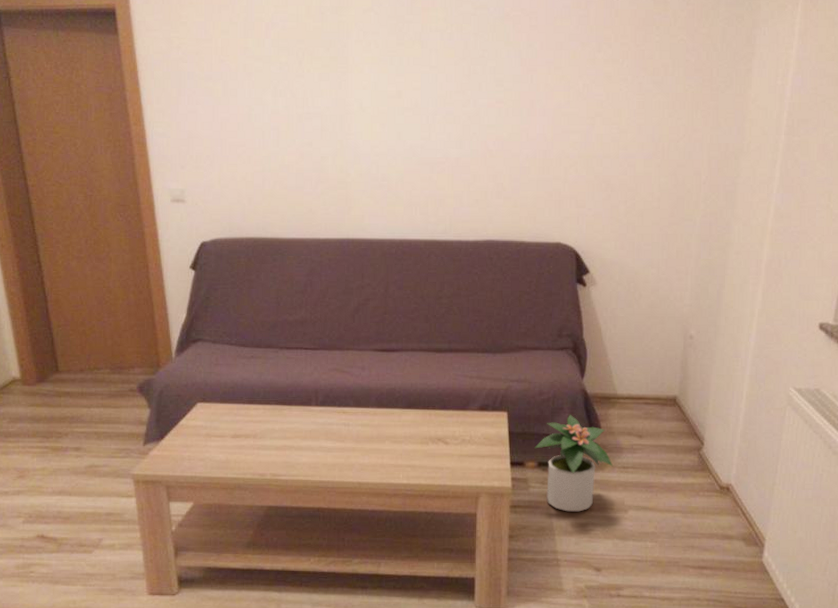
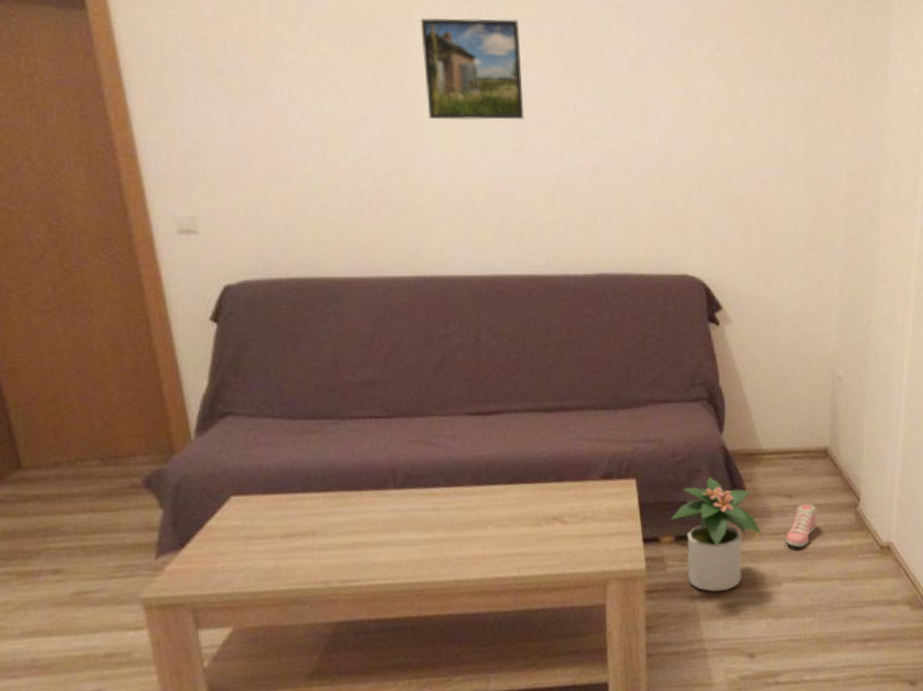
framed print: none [355,31,434,114] -> present [420,17,525,120]
sneaker: none [633,444,664,481] -> present [785,504,818,548]

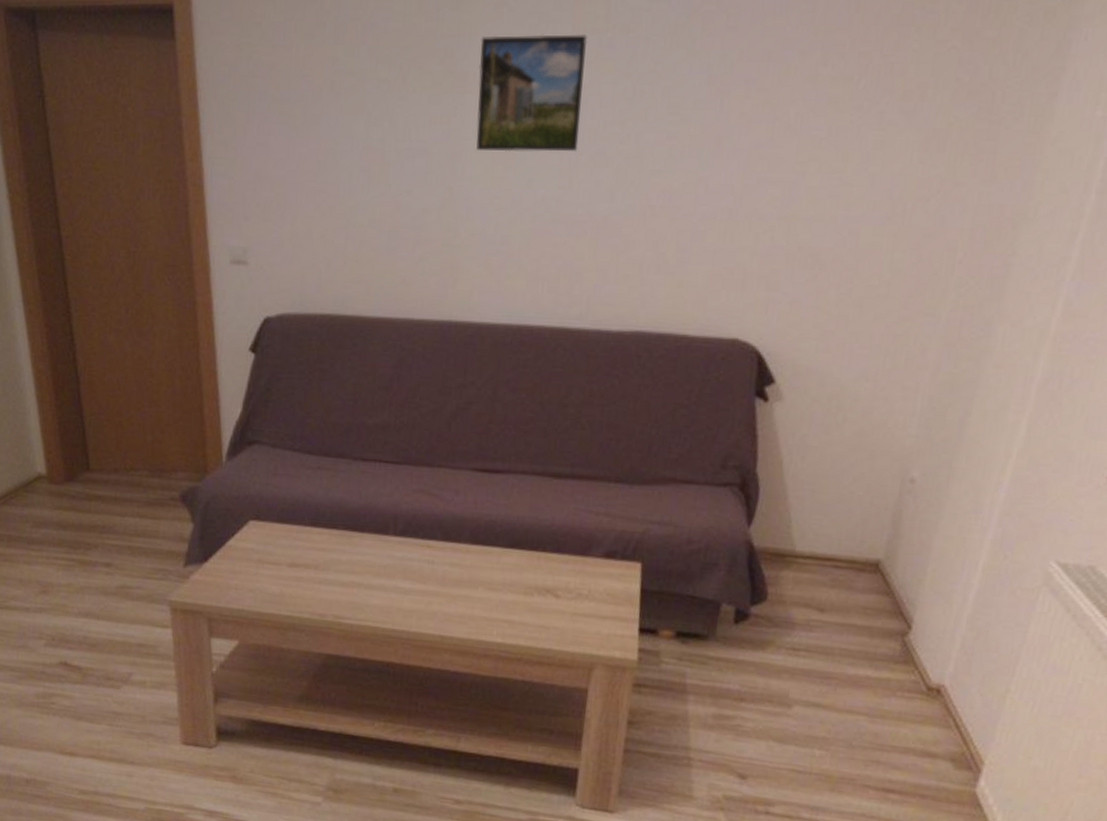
potted plant: present [670,476,761,592] -> none [673,572,778,701]
sneaker: present [785,504,818,548] -> none [805,621,853,670]

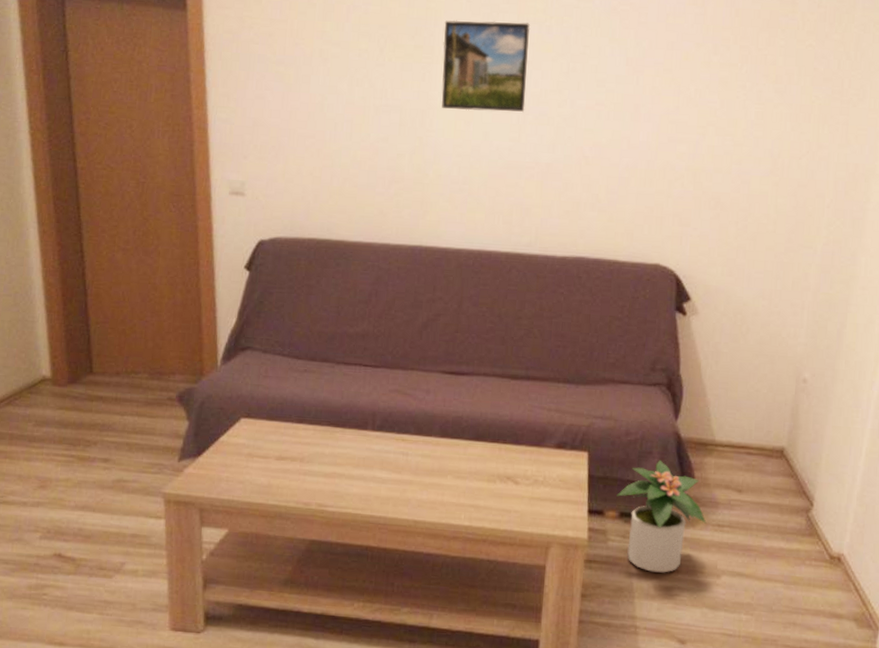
potted plant: none [673,572,778,701] -> present [617,459,706,573]

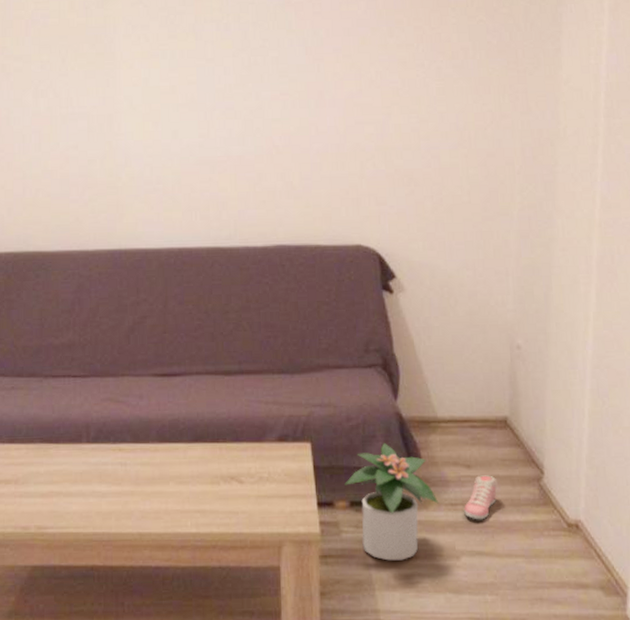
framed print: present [441,20,531,113] -> none [123,22,211,112]
sneaker: none [729,501,767,544] -> present [463,475,498,520]

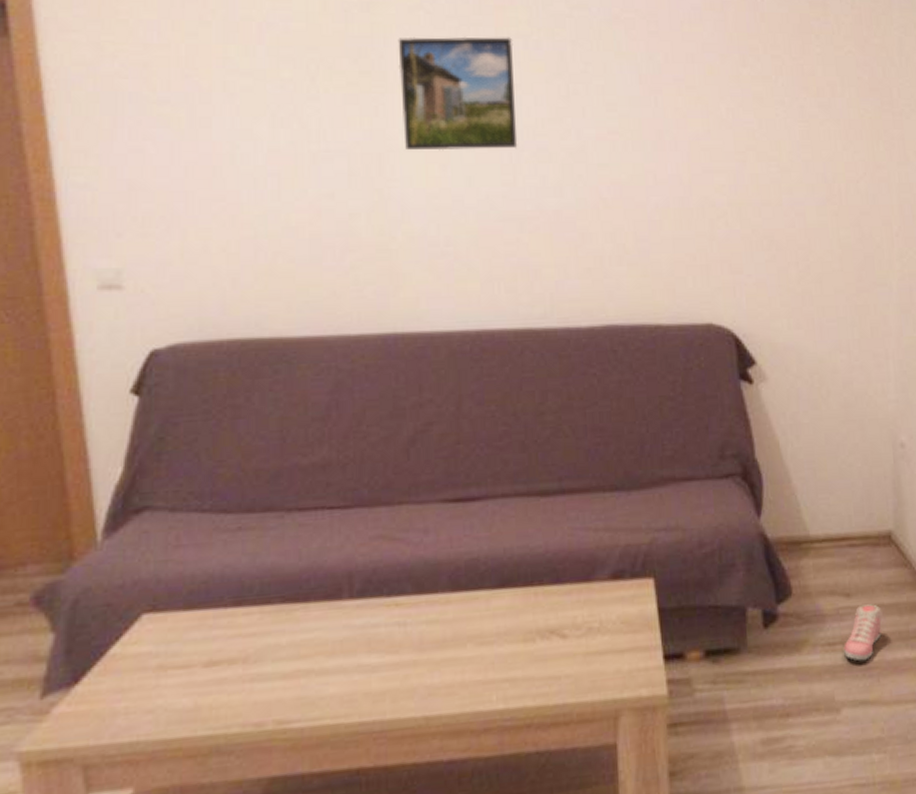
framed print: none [123,22,211,112] -> present [398,36,518,151]
potted plant: present [345,442,438,561] -> none [698,572,813,723]

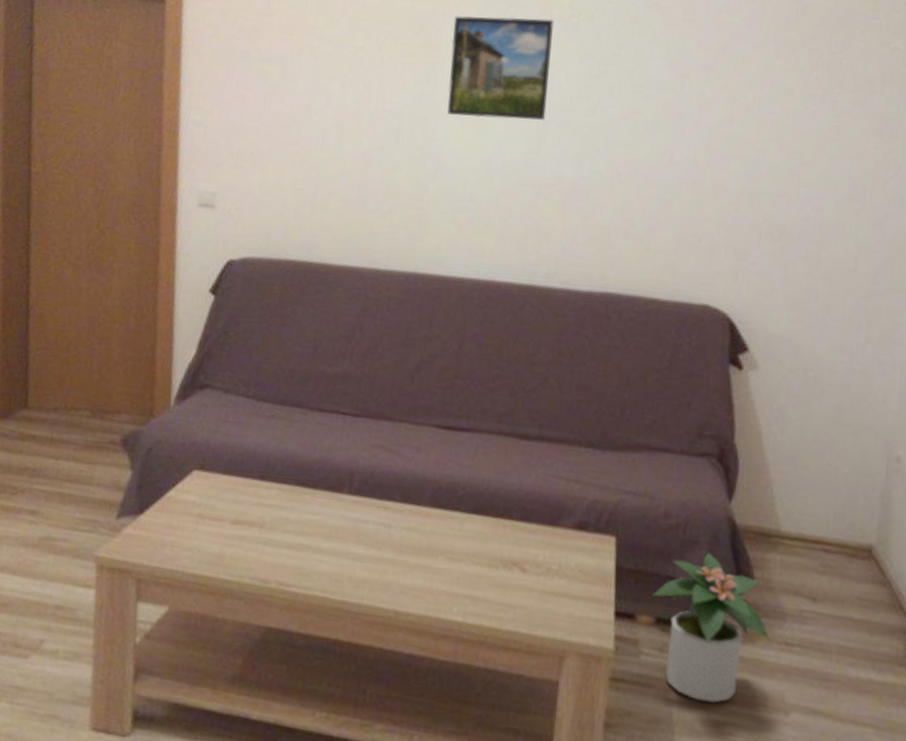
potted plant: none [698,572,813,723] -> present [652,551,769,703]
sneaker: present [843,604,883,662] -> none [800,613,850,671]

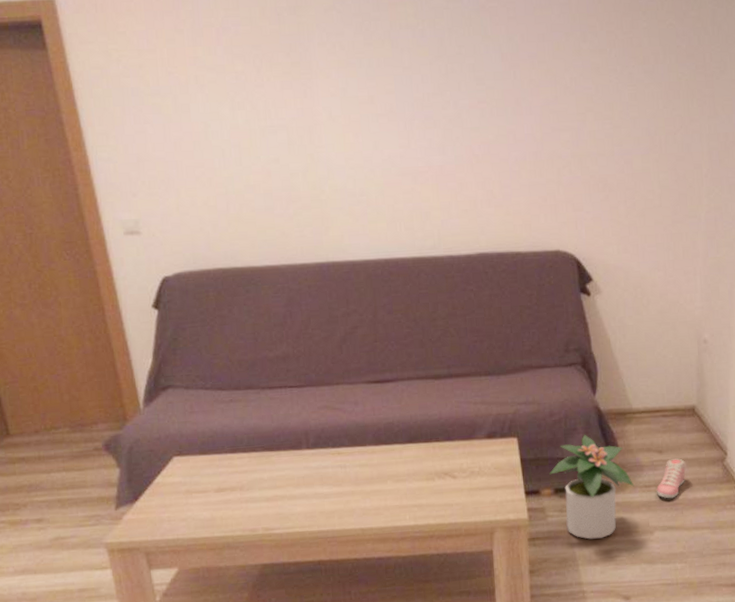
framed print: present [447,15,555,121] -> none [318,28,410,123]
sneaker: none [800,613,850,671] -> present [656,458,686,499]

